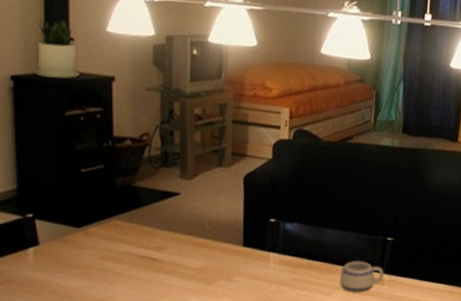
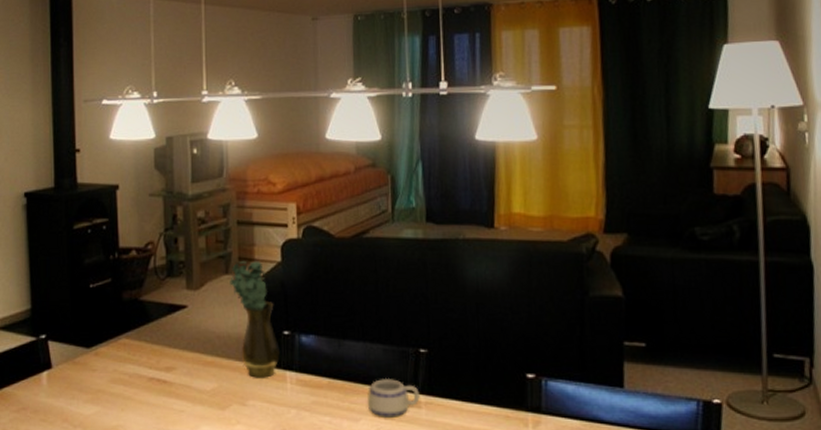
planter: present [34,17,79,80] -> none [45,130,86,193]
vase: none [222,153,266,258] -> present [230,257,280,378]

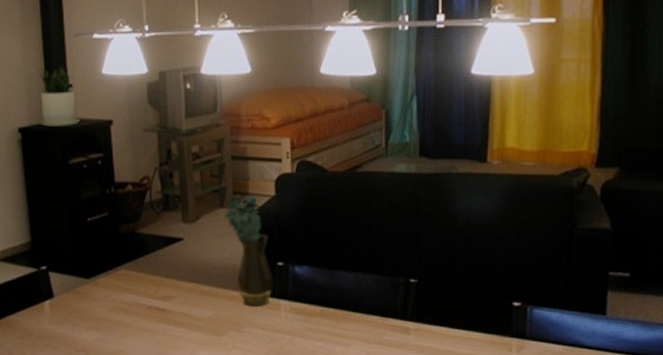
planter: none [45,130,86,193] -> present [38,65,80,128]
mug: present [367,377,420,418] -> none [358,306,409,343]

